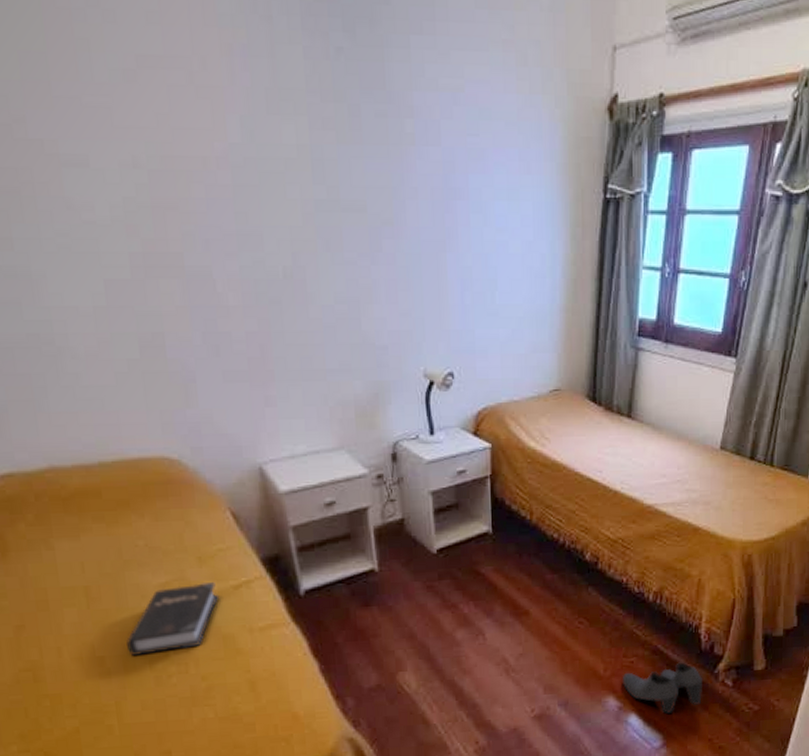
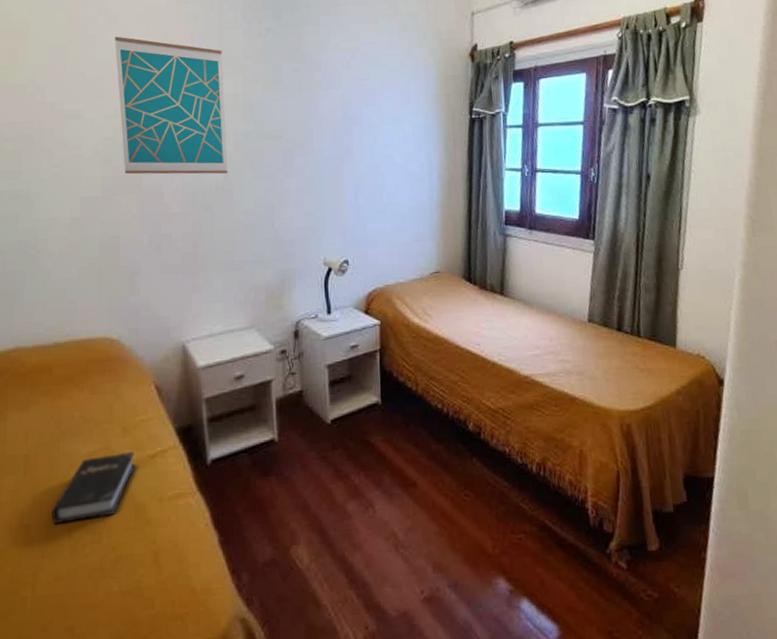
wall art: none [116,42,298,257] -> present [114,36,228,175]
shoe: present [622,662,702,714] -> none [511,540,596,599]

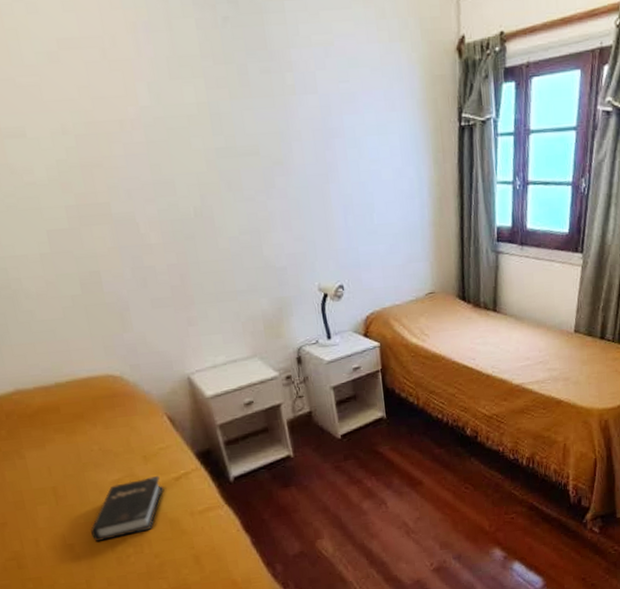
wall art: present [114,36,228,175] -> none [39,29,205,202]

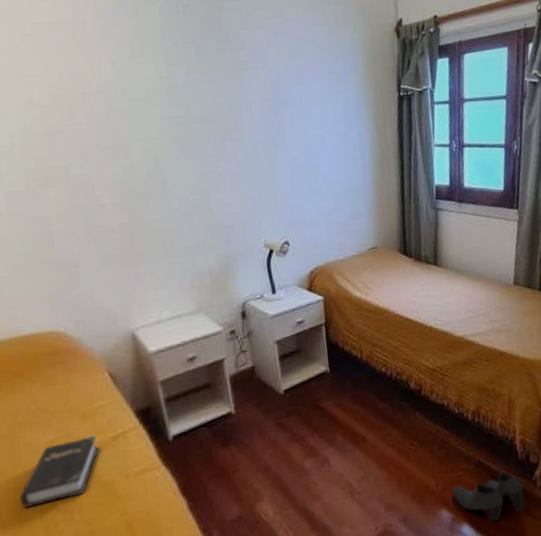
shoe: none [505,515,574,559] -> present [452,472,524,521]

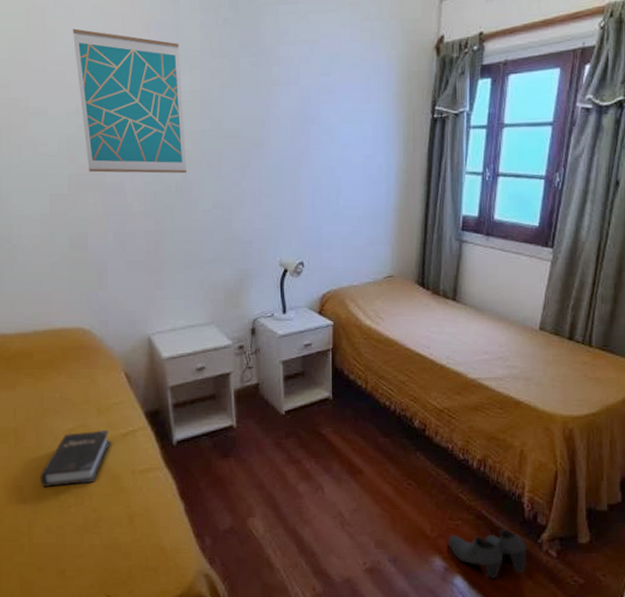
wall art: none [16,16,159,166] -> present [72,28,187,174]

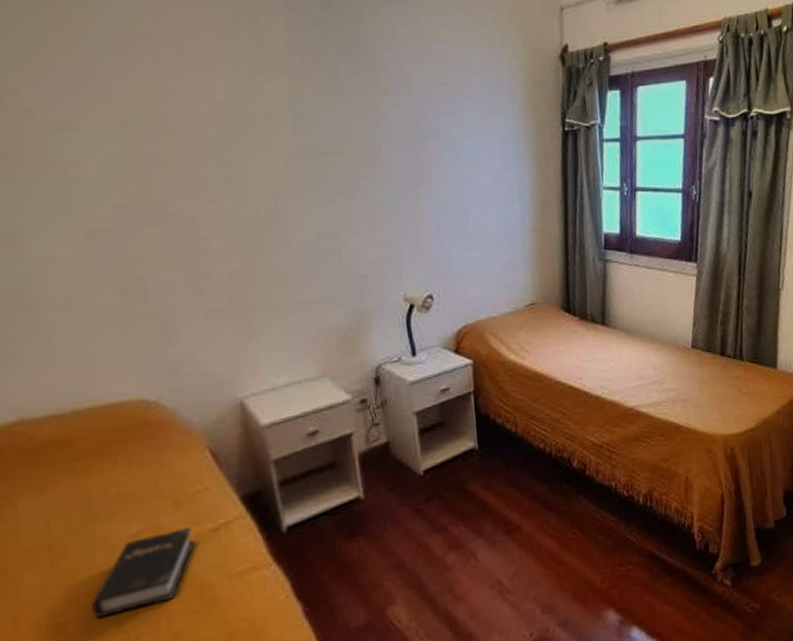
wall art: present [72,28,187,174] -> none [109,23,280,201]
shoe: present [448,529,526,579] -> none [620,565,703,623]

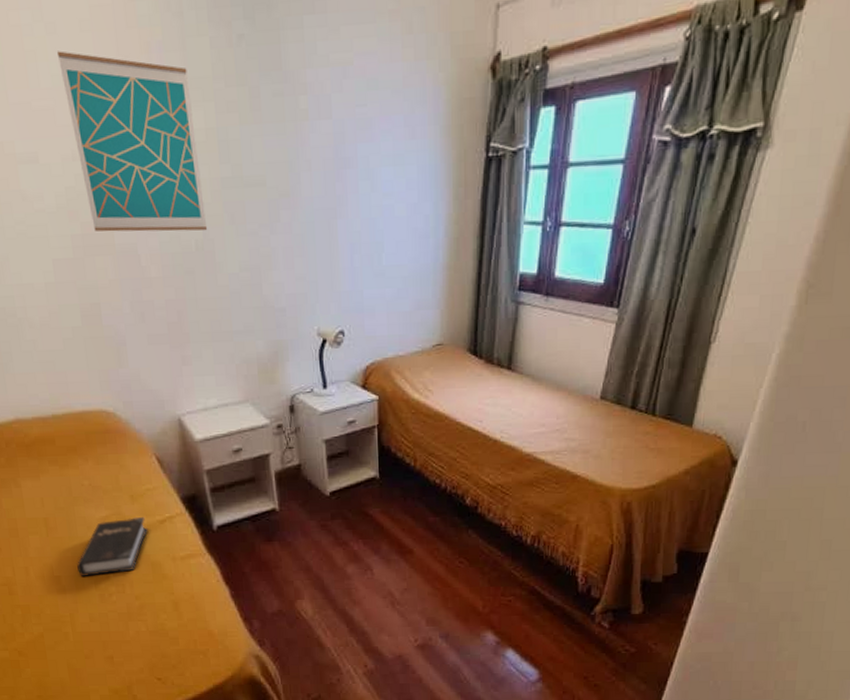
wall art: none [109,23,280,201] -> present [56,51,208,232]

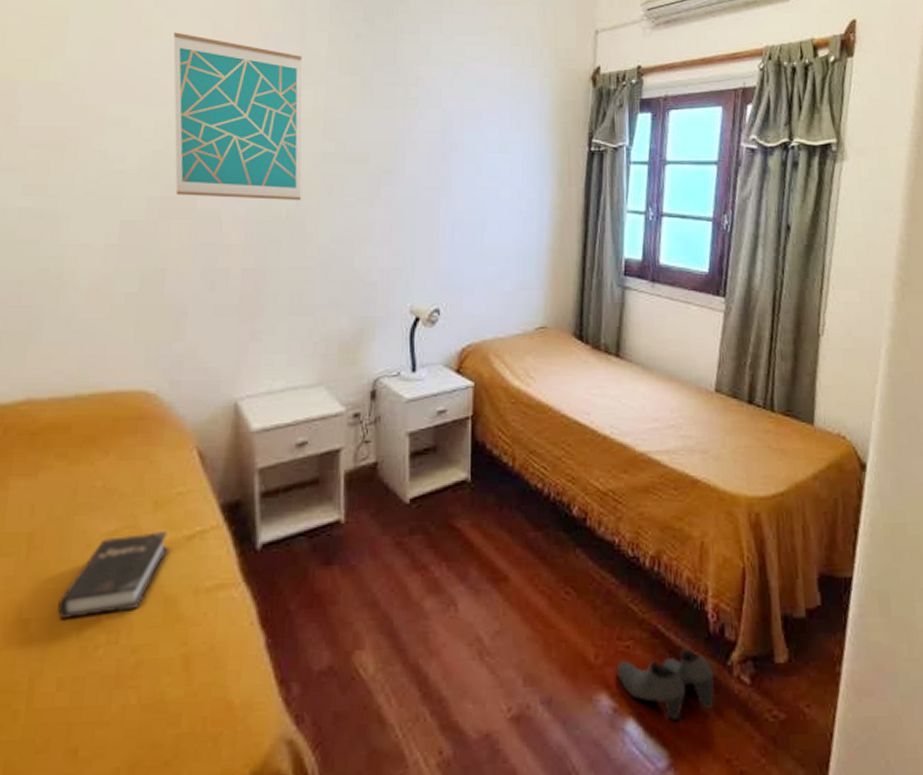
shoe: none [500,603,579,650] -> present [616,649,714,720]

